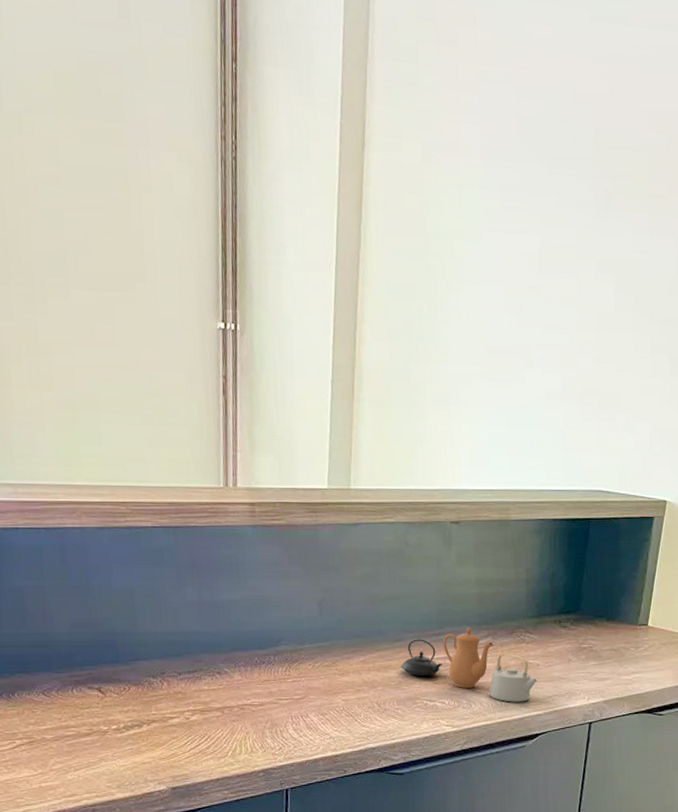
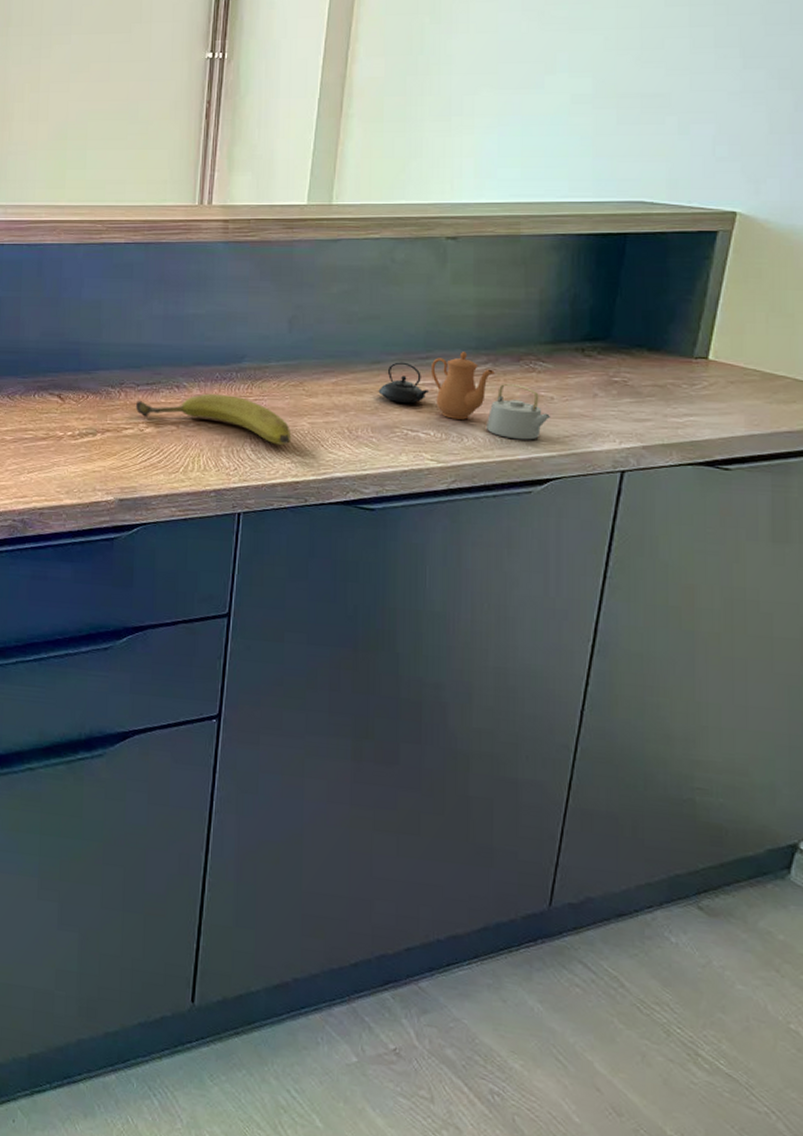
fruit: none [179,678,329,723] -> present [135,393,292,445]

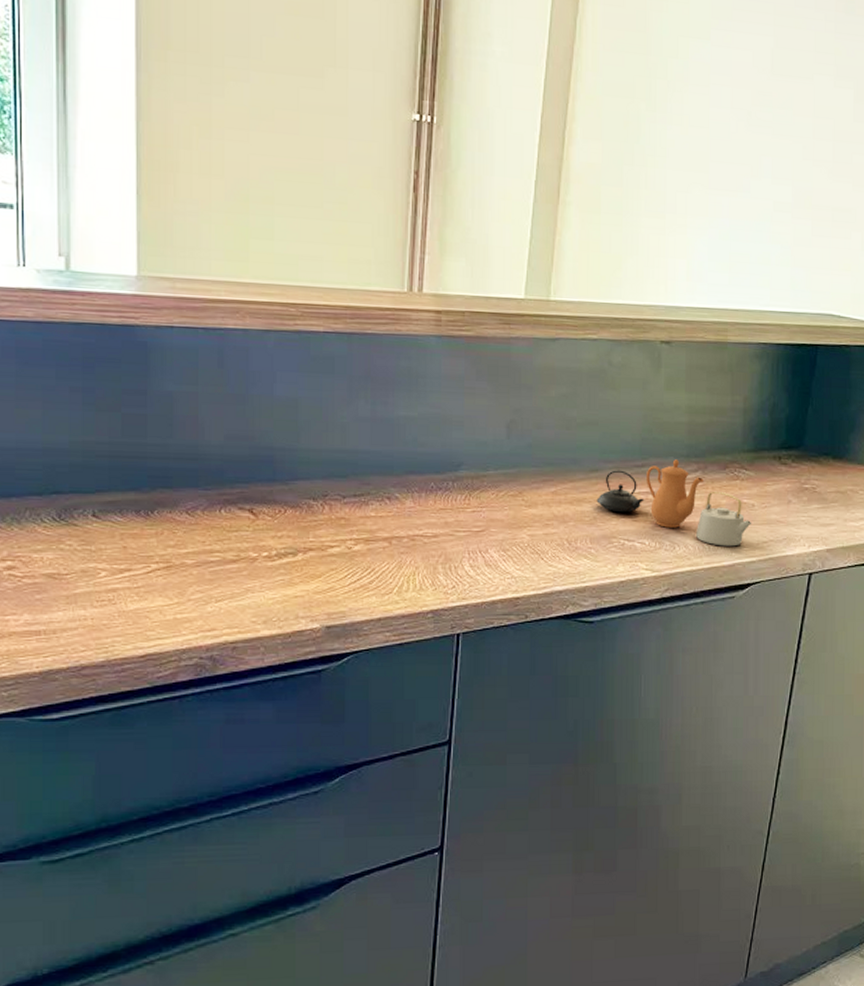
fruit: present [135,393,292,445] -> none [341,505,511,559]

